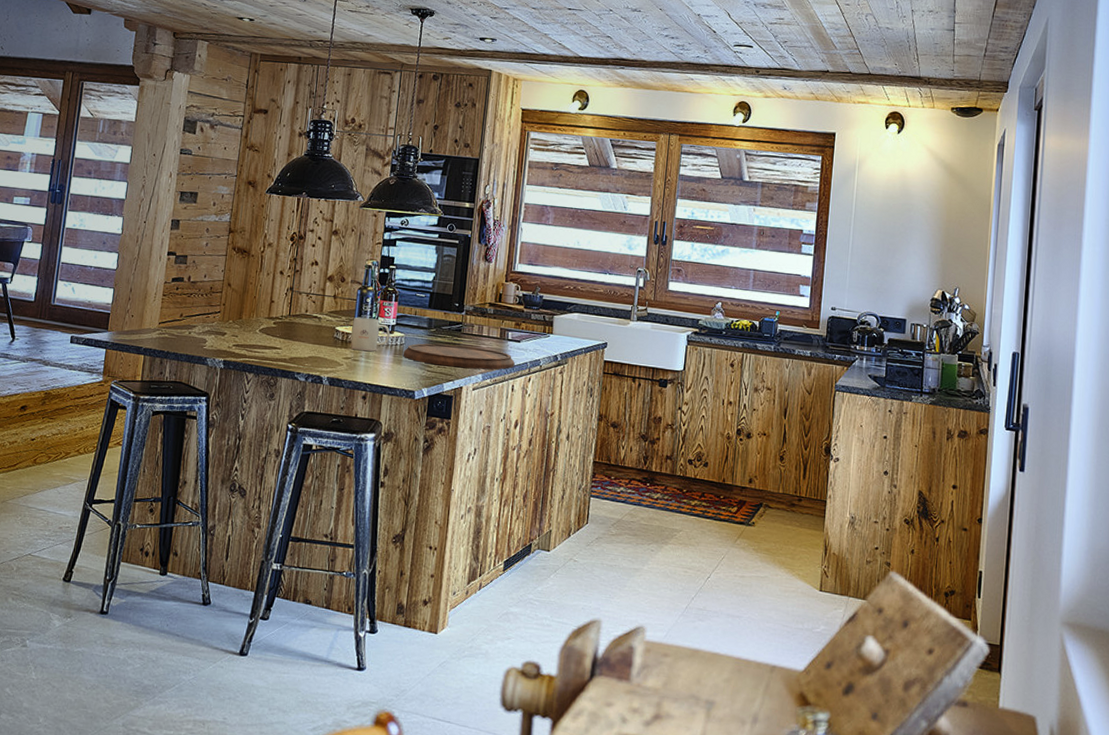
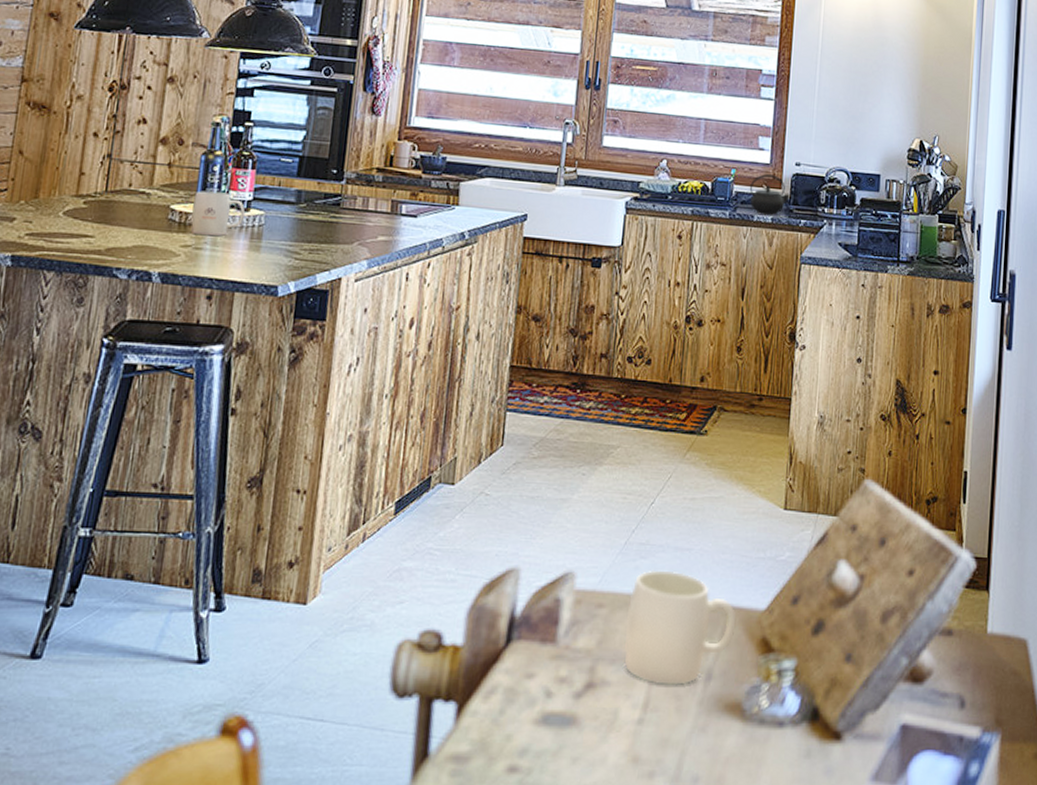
cutting board: present [403,343,515,370] -> none [262,222,410,254]
mug: none [685,630,778,724] -> present [624,569,736,685]
kettle: none [791,316,827,350] -> present [749,174,791,215]

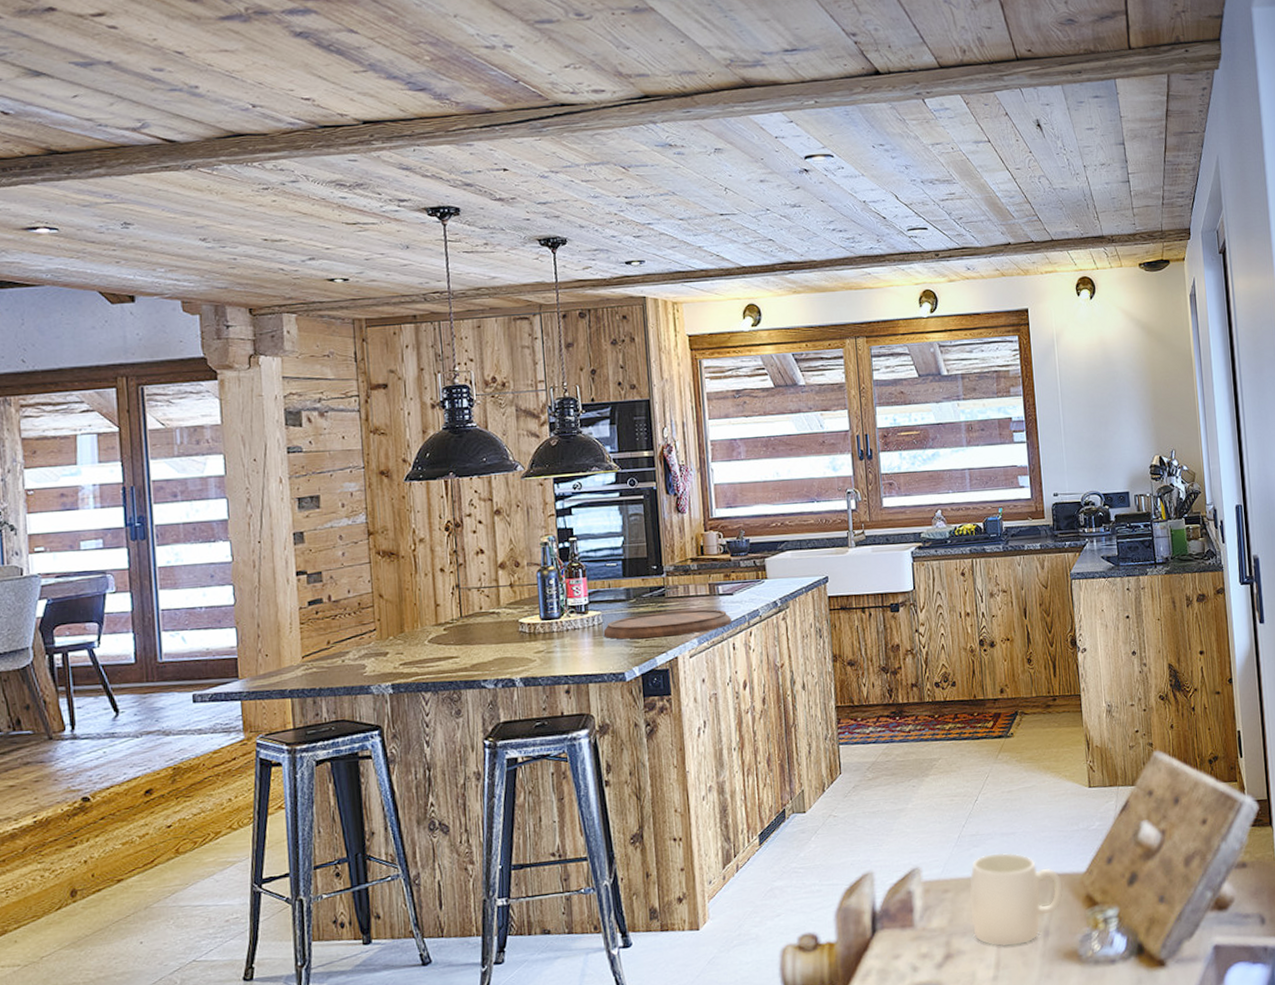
mug: present [190,191,246,237] -> none [538,601,585,641]
cutting board: none [262,222,410,254] -> present [603,609,732,640]
kettle: present [749,174,791,215] -> none [1016,507,1054,543]

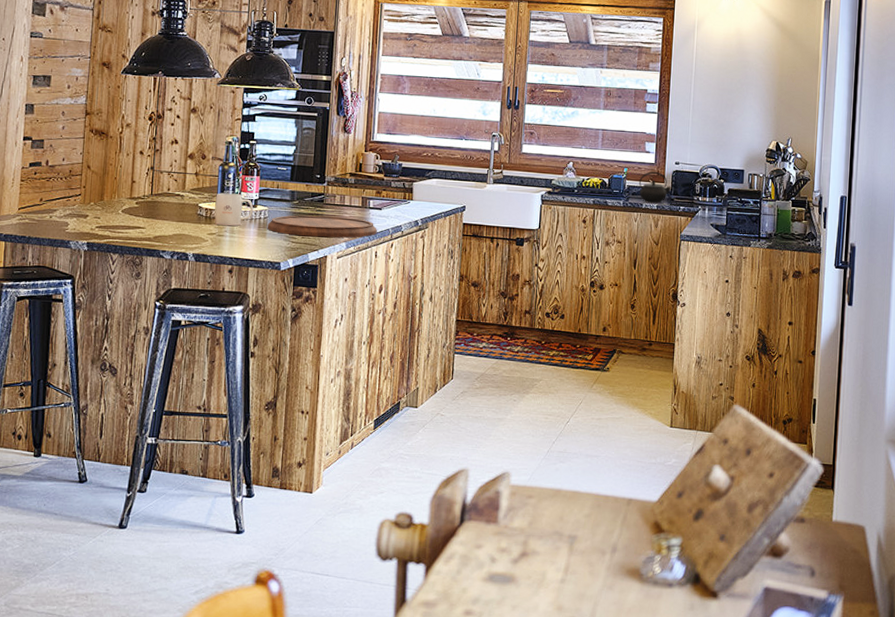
mug: none [538,601,585,641] -> present [214,193,254,227]
mug: present [969,852,1063,946] -> none [549,471,635,555]
kettle: none [1016,507,1054,543] -> present [638,171,672,203]

